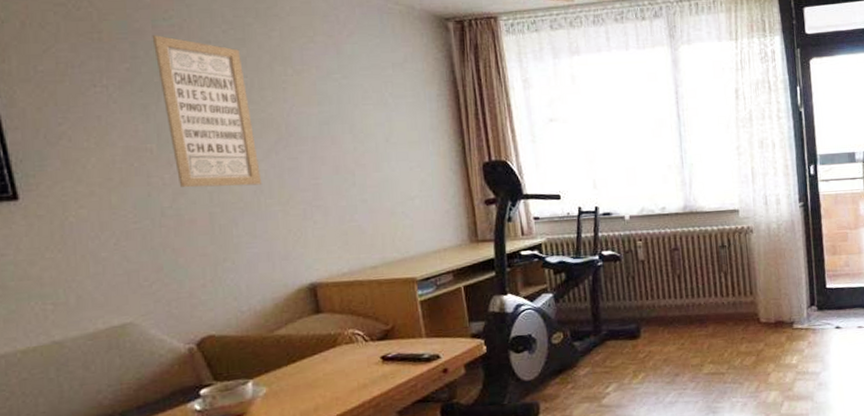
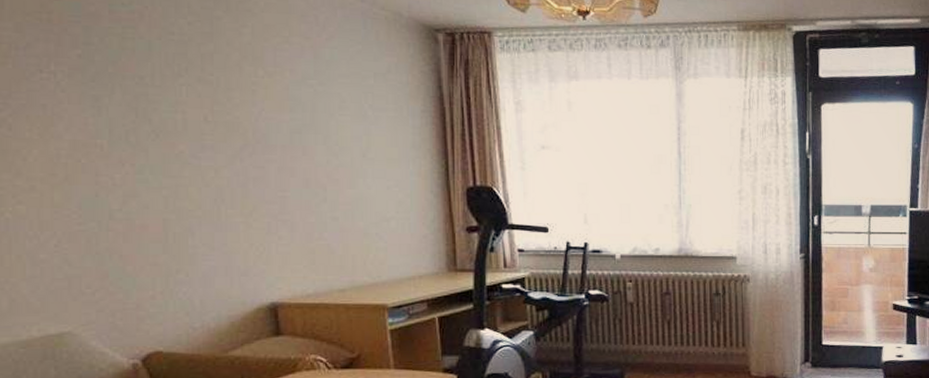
wall art: present [152,35,262,188] -> none [108,21,224,193]

